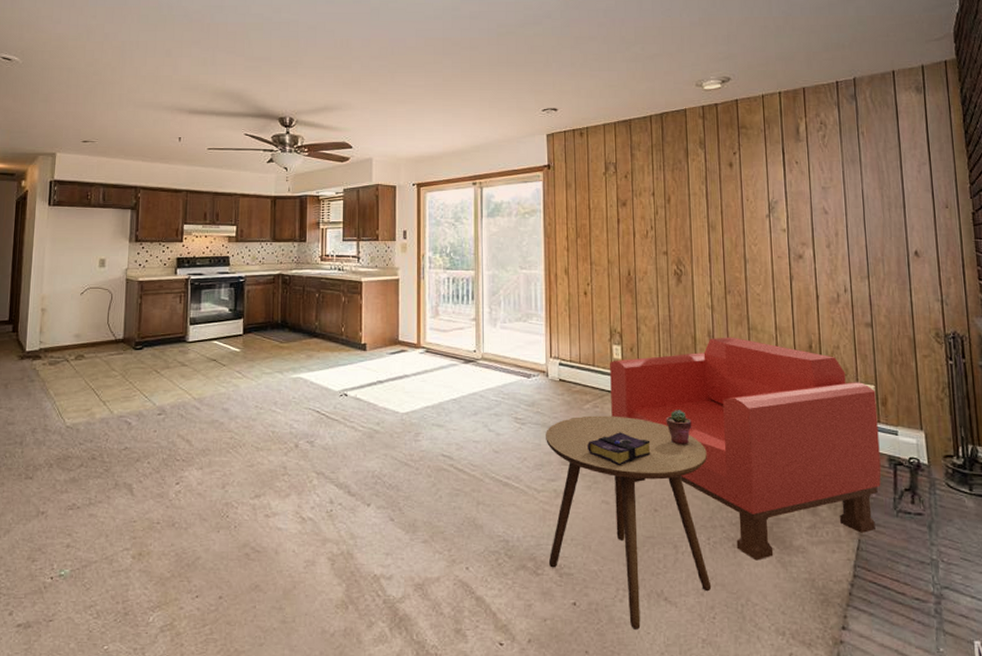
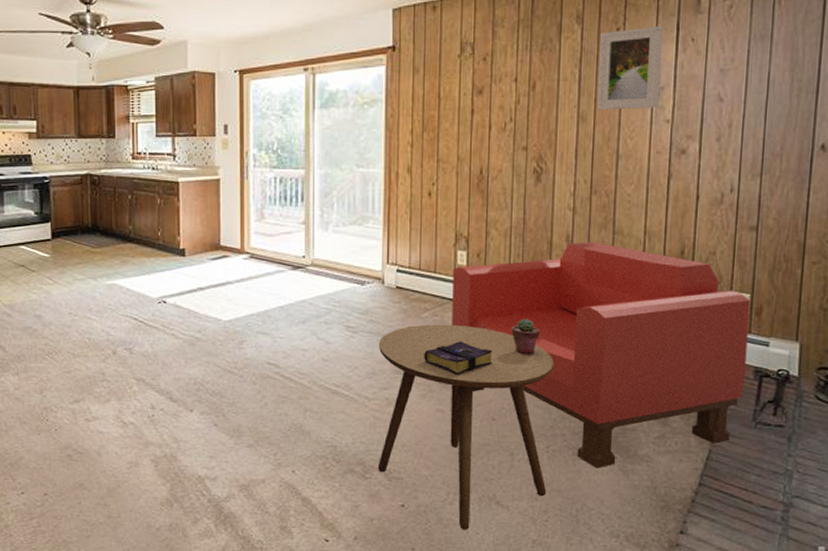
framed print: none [720,151,775,221] -> present [597,26,663,110]

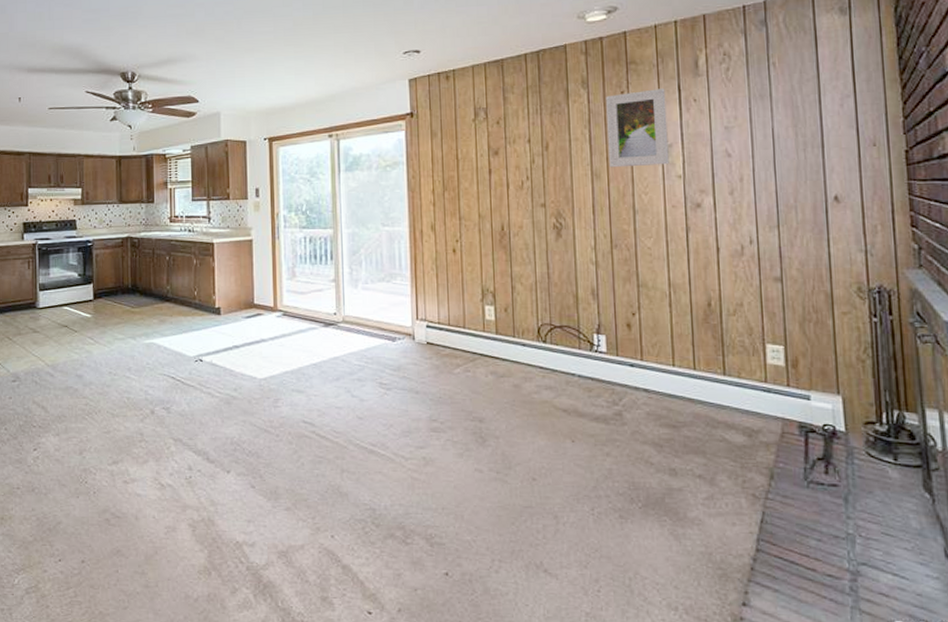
side table: present [378,324,554,530] -> none [413,380,596,601]
book: present [424,341,493,376] -> none [459,397,528,433]
armchair: present [452,241,751,468] -> none [482,295,790,533]
potted succulent: present [511,319,540,355] -> none [544,374,574,411]

